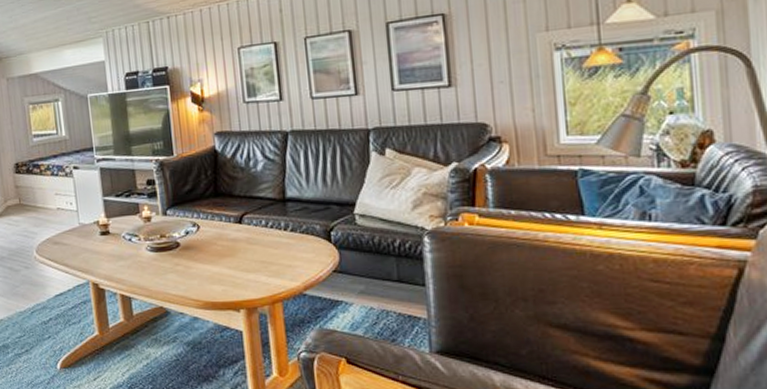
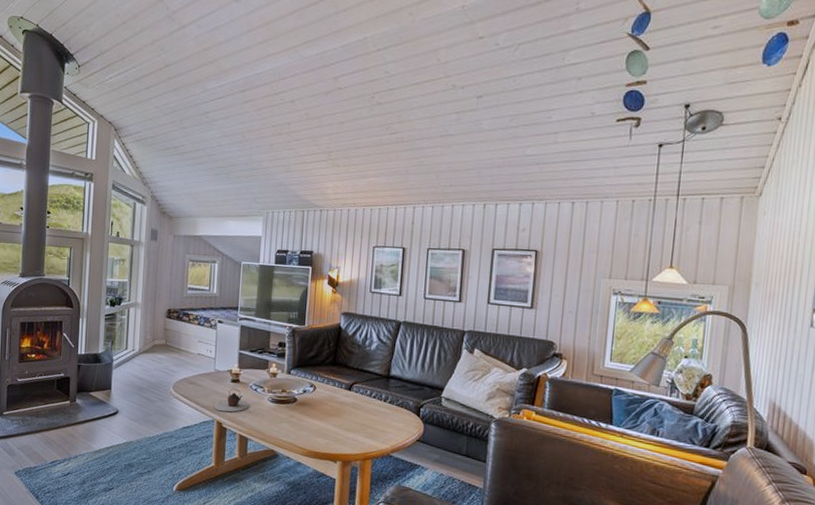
teapot: none [85,242,127,271] -> present [213,388,250,412]

